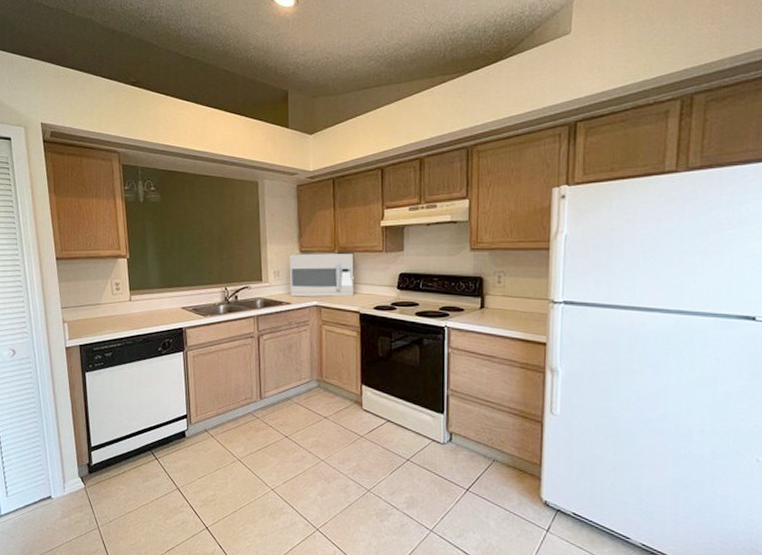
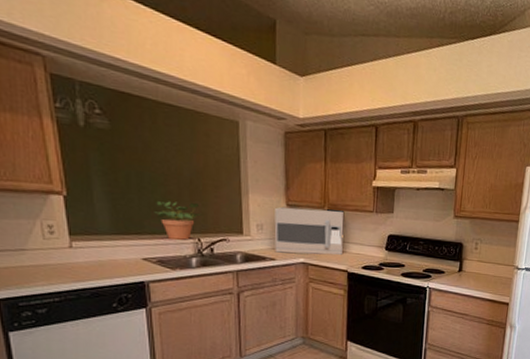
potted plant: none [191,255,229,290] -> present [154,200,203,241]

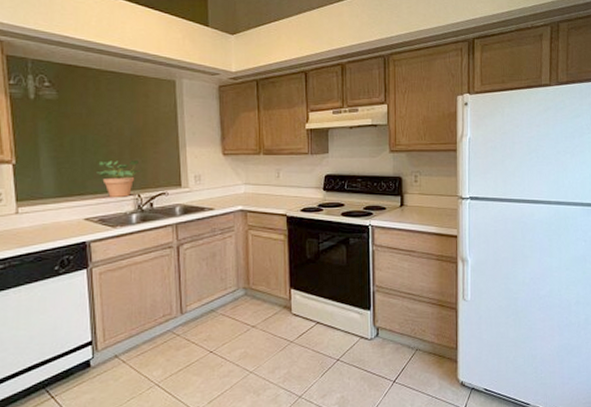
microwave: present [274,207,344,256] -> none [212,155,280,202]

